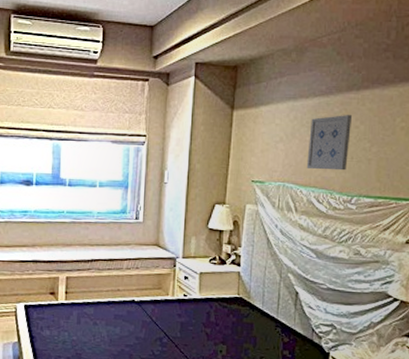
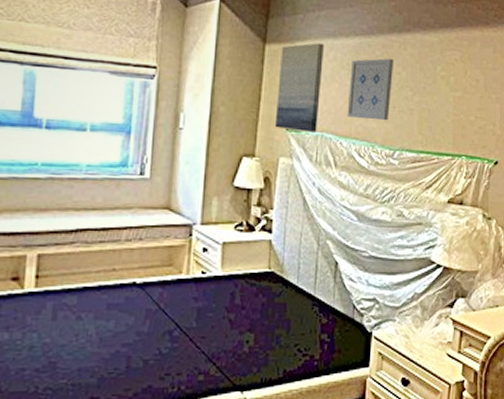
wall art: none [241,106,285,183] -> present [274,43,324,132]

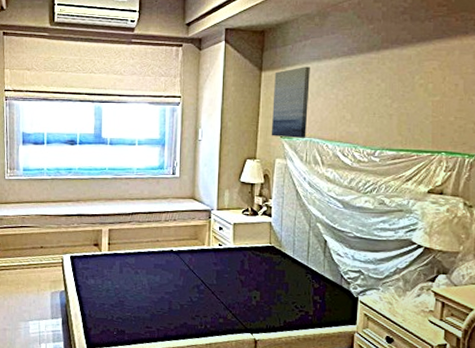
wall art: present [347,58,395,121] -> none [331,74,374,126]

